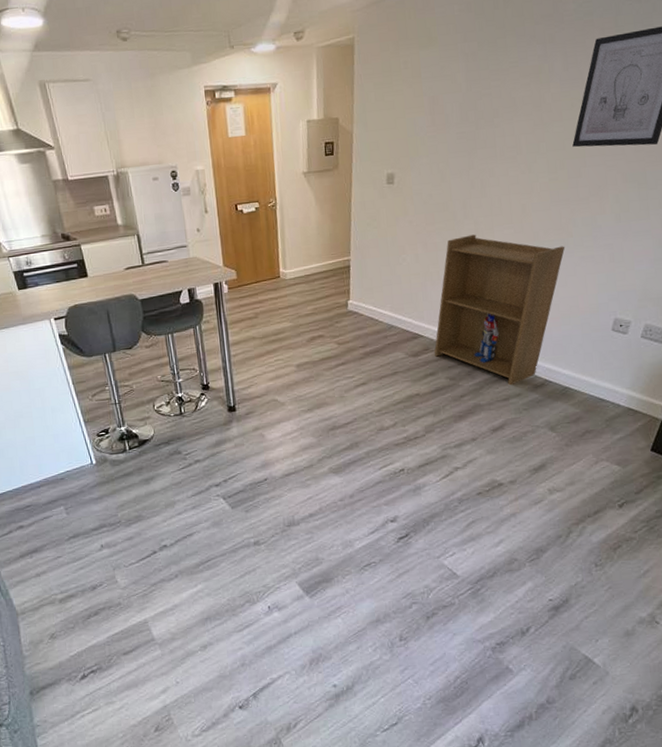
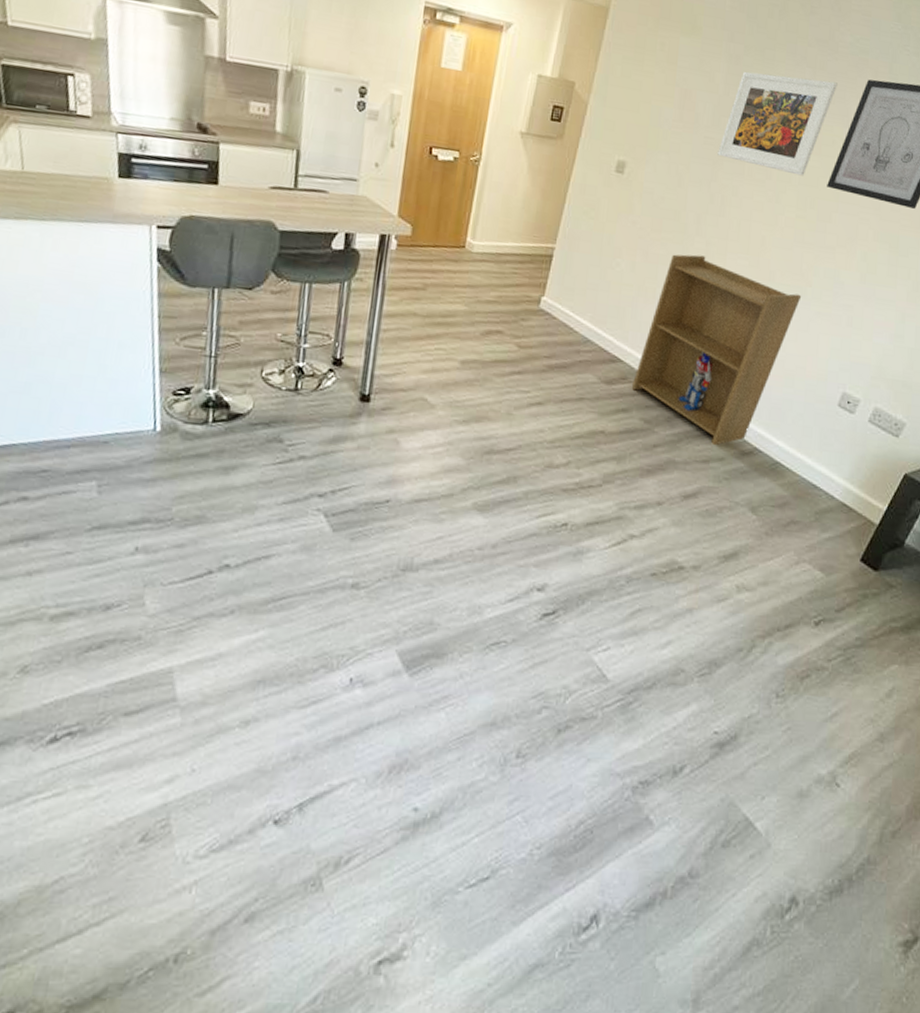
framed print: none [470,50,568,147] -> present [717,71,838,176]

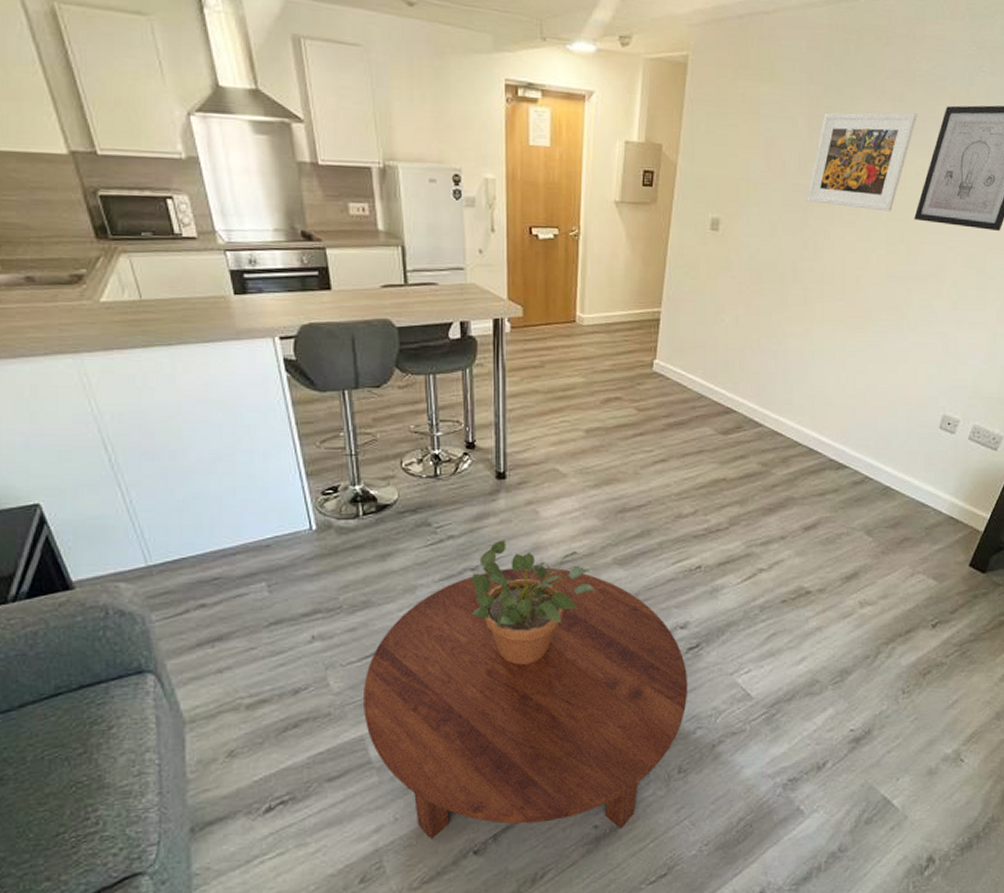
coffee table: none [177,499,539,815] -> present [362,567,688,840]
potted plant: none [312,467,450,610] -> present [472,540,596,665]
bookshelf: present [631,254,802,446] -> none [746,301,898,479]

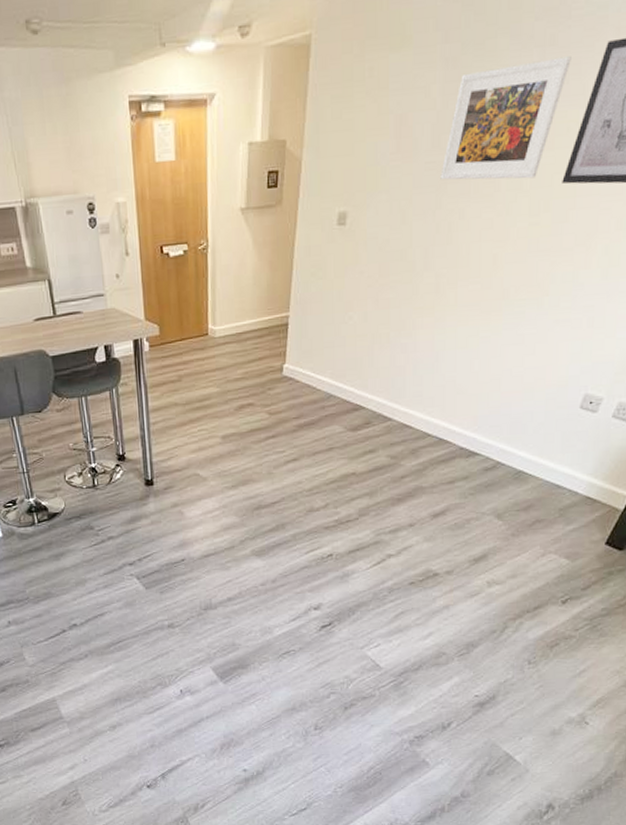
coffee table: present [362,567,688,840] -> none [51,560,322,776]
potted plant: present [472,540,596,665] -> none [130,538,237,642]

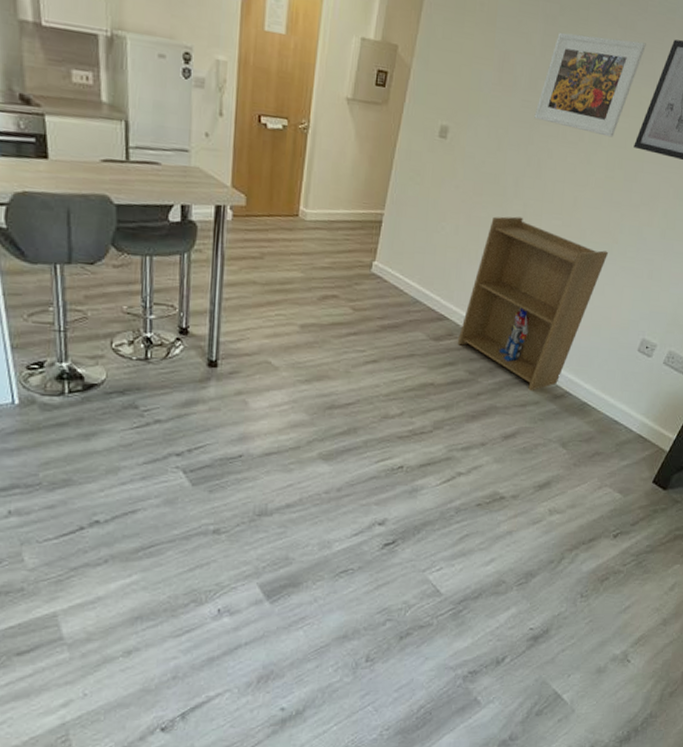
bookshelf: none [375,289,538,467] -> present [457,216,609,391]

